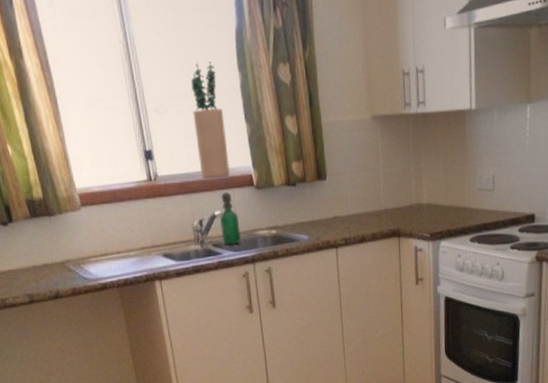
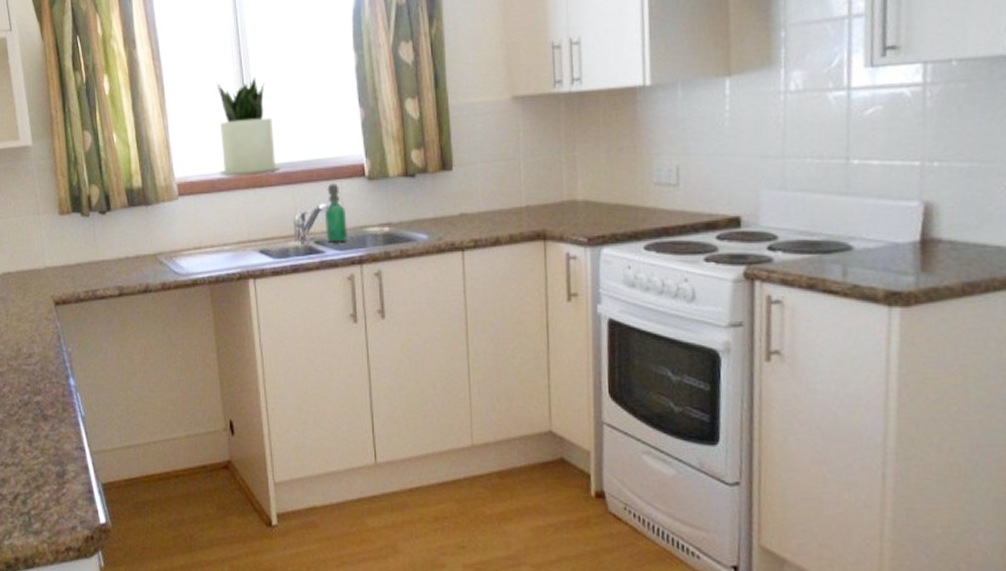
planter: none [110,91,179,188] -> present [216,77,282,177]
vase: present [191,61,231,180] -> none [301,43,340,169]

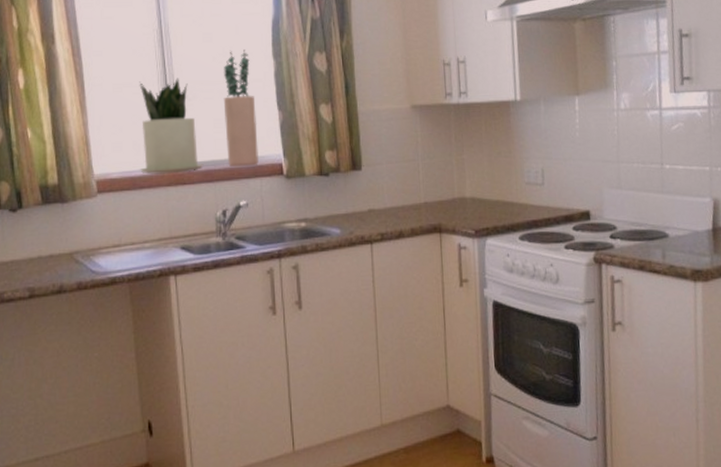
vase: none [301,43,340,169] -> present [223,49,260,168]
soap dispenser: present [324,183,348,244] -> none [245,181,268,239]

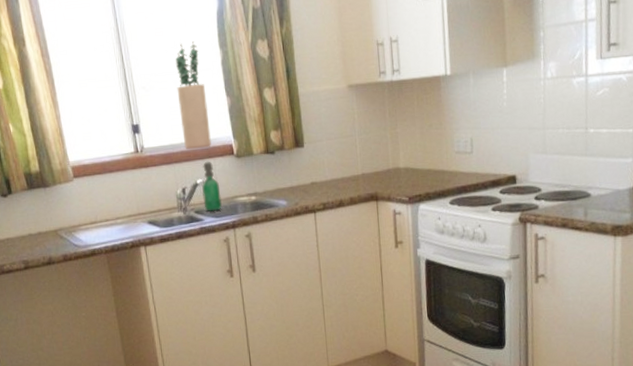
planter: present [139,78,204,175] -> none [101,71,164,160]
soap dispenser: none [245,181,268,239] -> present [202,161,222,212]

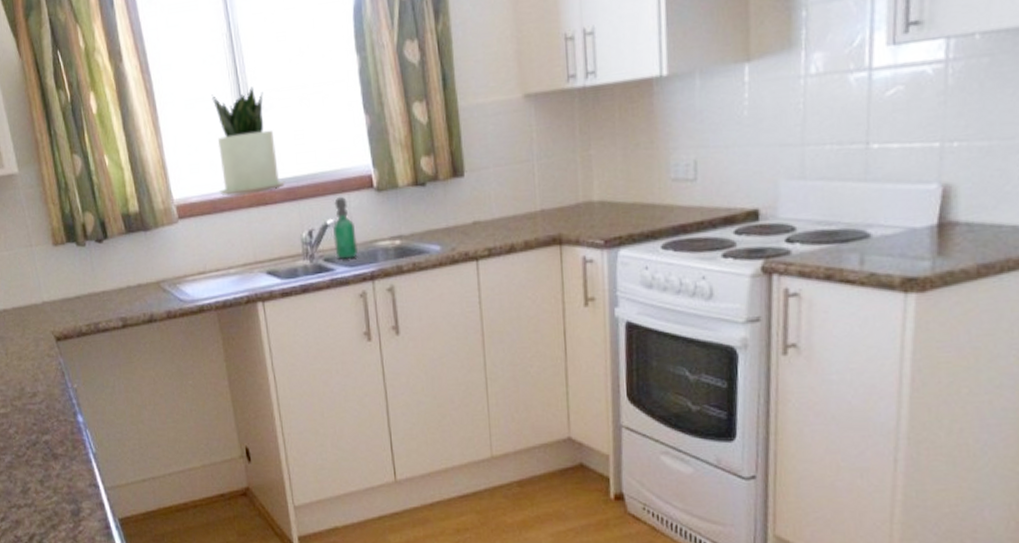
planter: none [101,71,164,160] -> present [211,86,286,196]
vase: present [176,41,212,150] -> none [301,46,346,183]

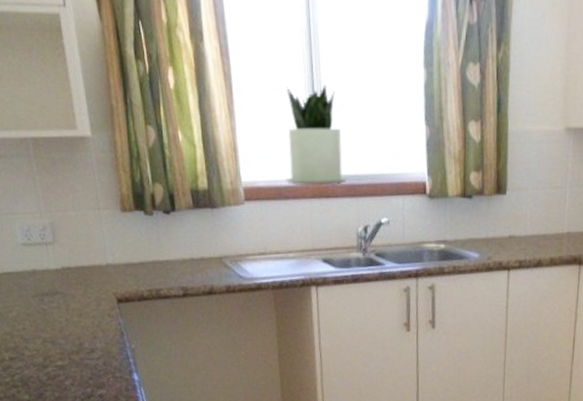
soap dispenser: present [332,196,358,260] -> none [385,198,407,257]

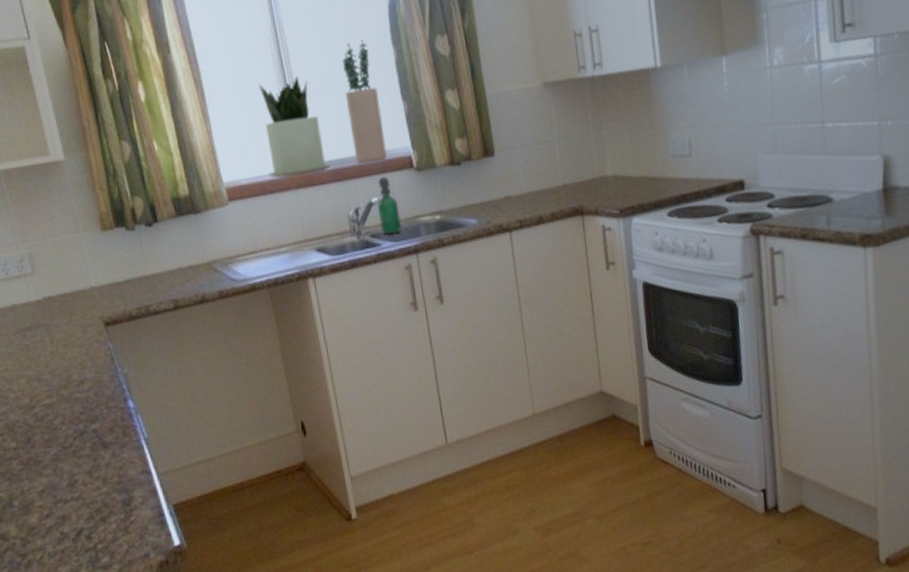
vase: none [370,56,404,184] -> present [343,39,388,165]
soap dispenser: none [385,198,407,257] -> present [377,176,402,236]

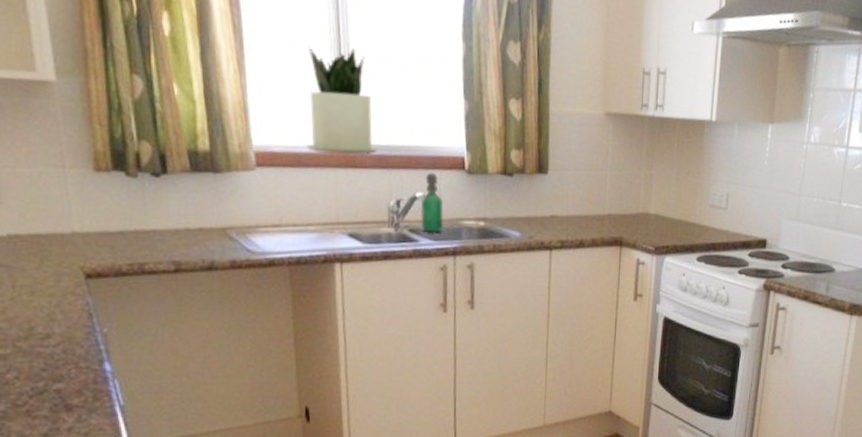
vase: present [343,39,388,165] -> none [404,26,441,157]

